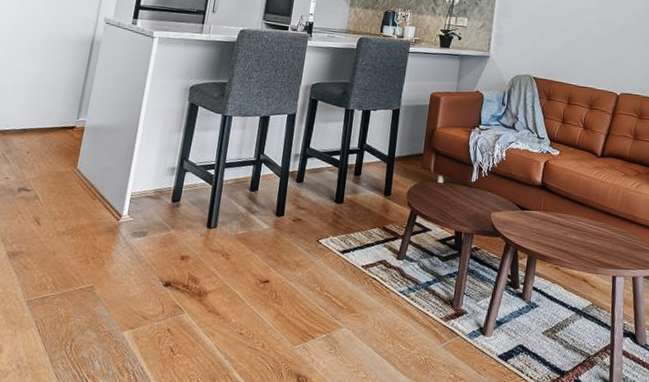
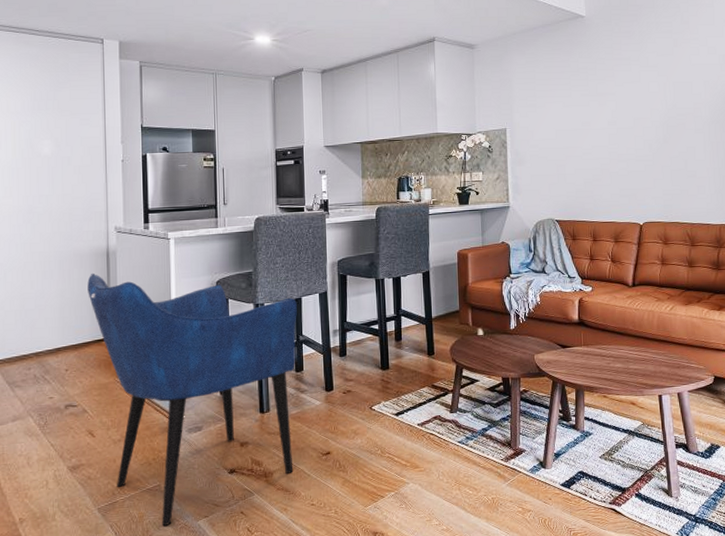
armchair: none [51,59,264,331] -> present [87,273,297,526]

